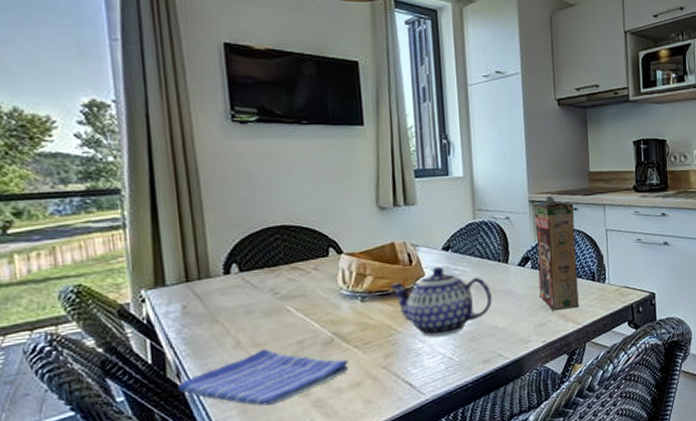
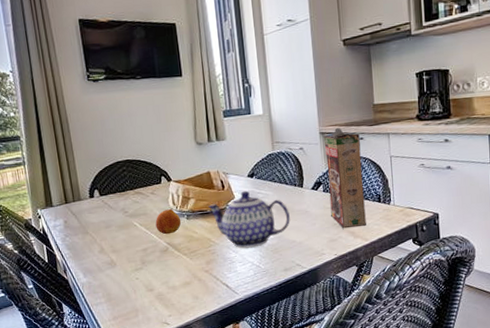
dish towel: present [178,348,349,406] -> none [65,254,180,297]
fruit: none [317,288,354,322] -> present [155,208,182,235]

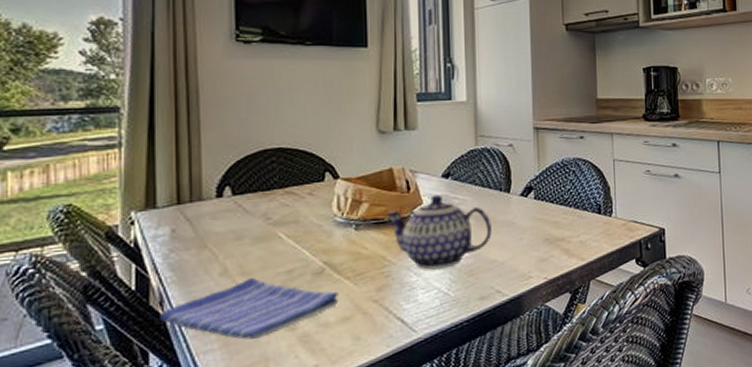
dish towel: none [65,254,180,297] -> present [160,277,339,340]
fruit: present [155,208,182,235] -> none [310,215,347,251]
cereal box: present [323,127,366,229] -> none [538,122,583,246]

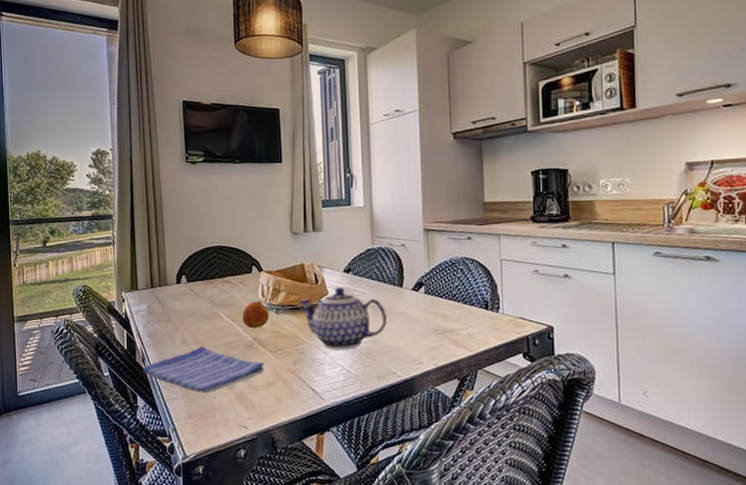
fruit: none [310,215,347,251] -> present [242,300,270,329]

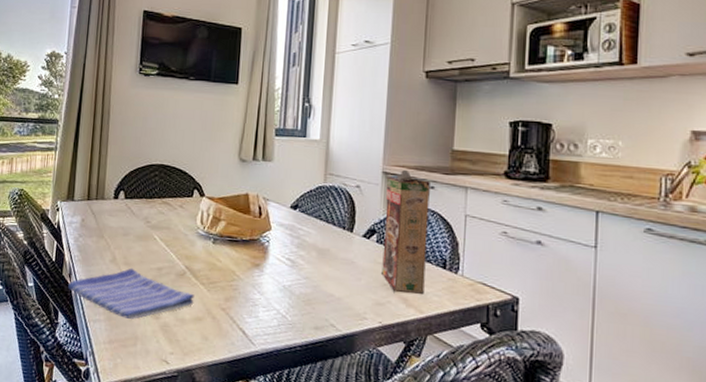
fruit: present [242,300,270,329] -> none [177,227,207,257]
teapot: present [299,287,387,350] -> none [239,223,332,293]
cereal box: none [427,224,471,336] -> present [380,169,430,294]

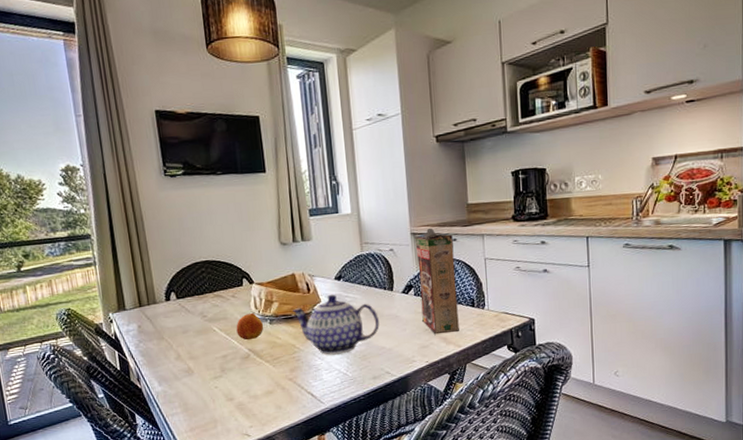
dish towel: present [68,267,195,319] -> none [139,361,262,407]
fruit: none [177,227,207,257] -> present [236,312,264,341]
teapot: none [239,223,332,293] -> present [293,294,380,355]

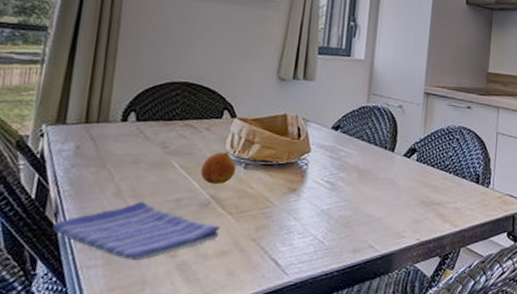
dish towel: none [139,361,262,407] -> present [52,201,220,260]
teapot: present [293,294,380,355] -> none [275,145,373,217]
cereal box: present [414,227,459,335] -> none [419,90,467,209]

